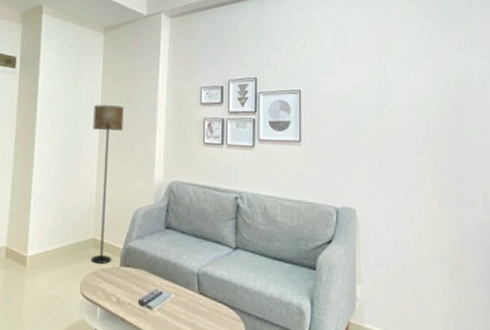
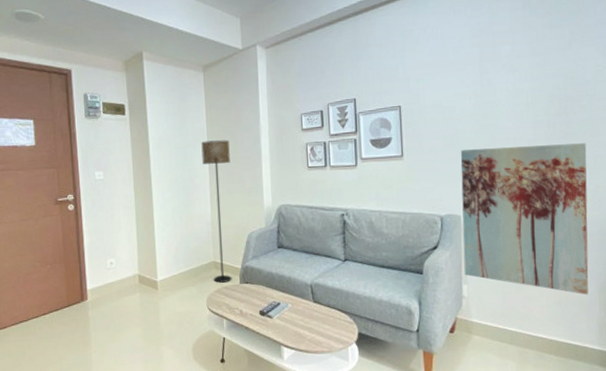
wall art: none [357,140,481,306] -> present [460,143,589,295]

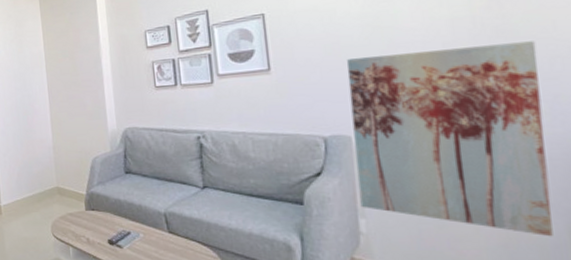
floor lamp: present [201,140,232,283] -> none [39,63,77,209]

